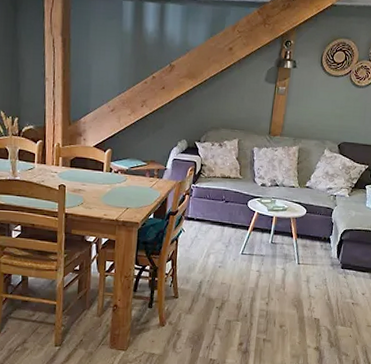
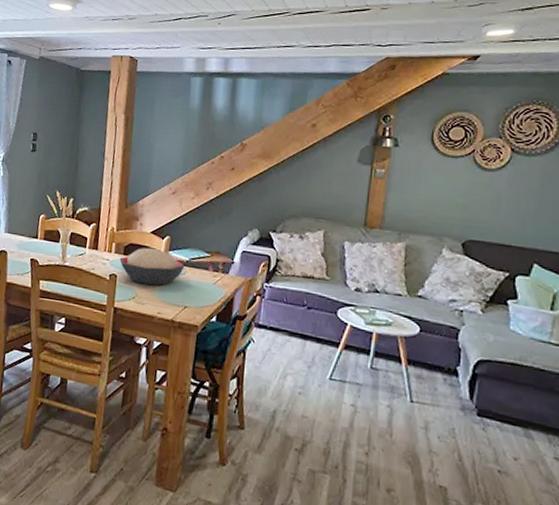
decorative bowl: none [67,159,125,193] -> present [119,247,185,286]

